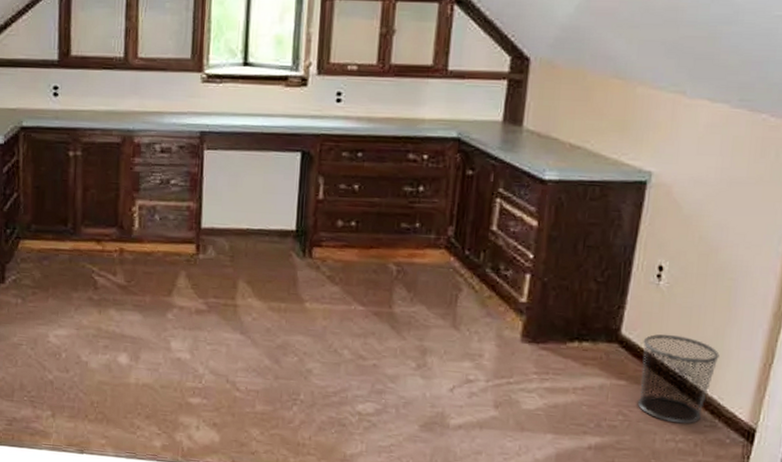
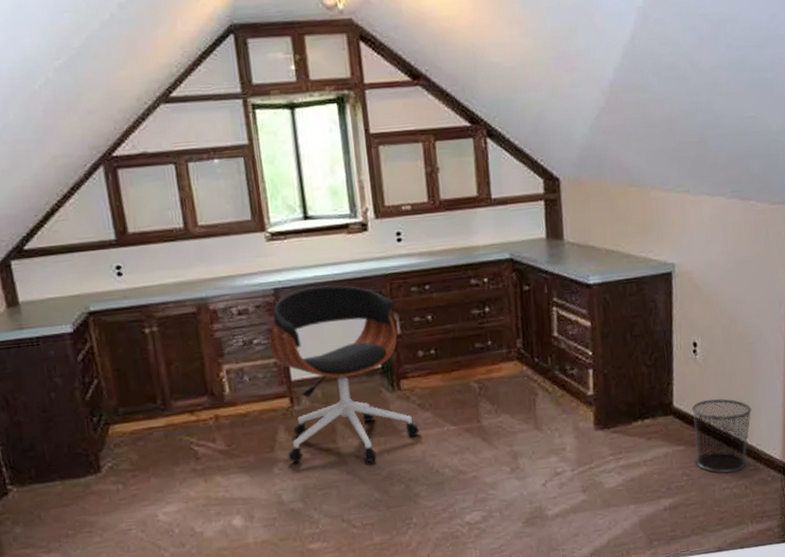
office chair: none [183,135,324,327] -> present [270,285,419,463]

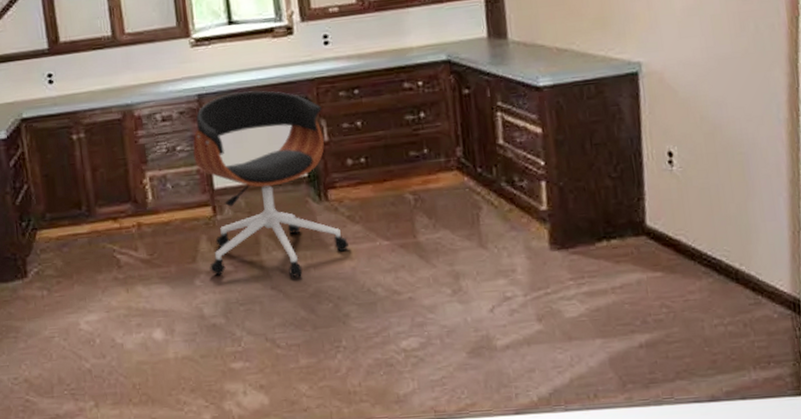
waste bin: present [691,399,752,473] -> none [669,217,748,307]

